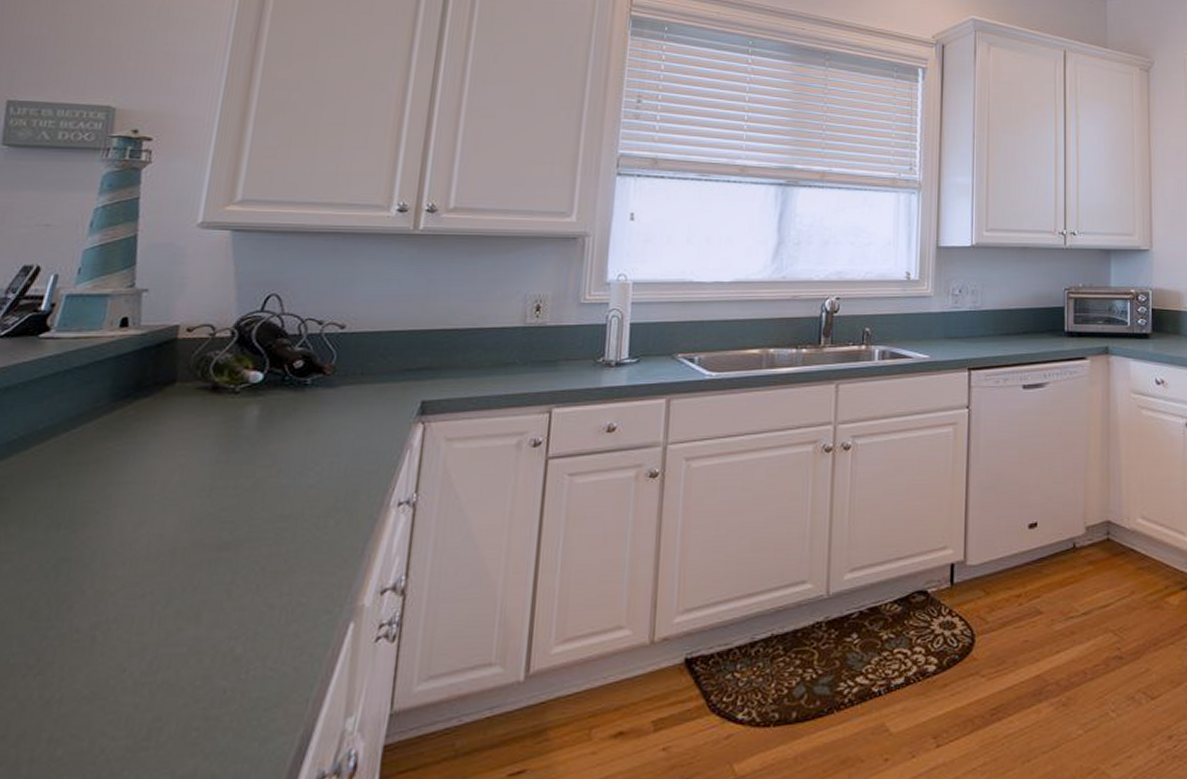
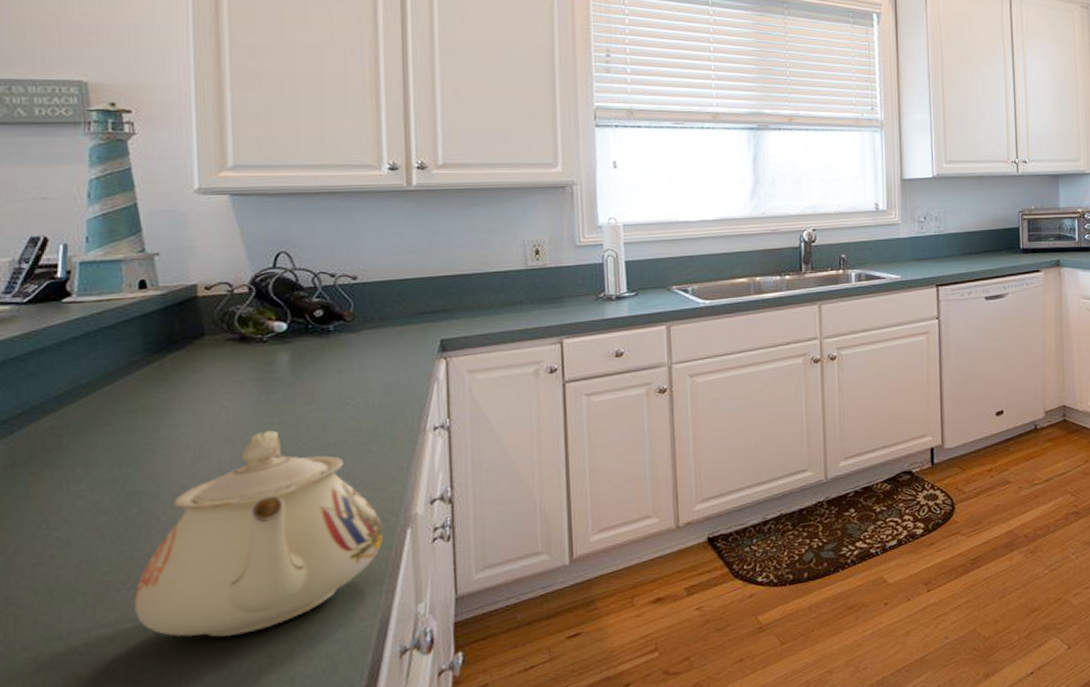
teapot: none [35,495,324,744] -> present [133,430,384,637]

